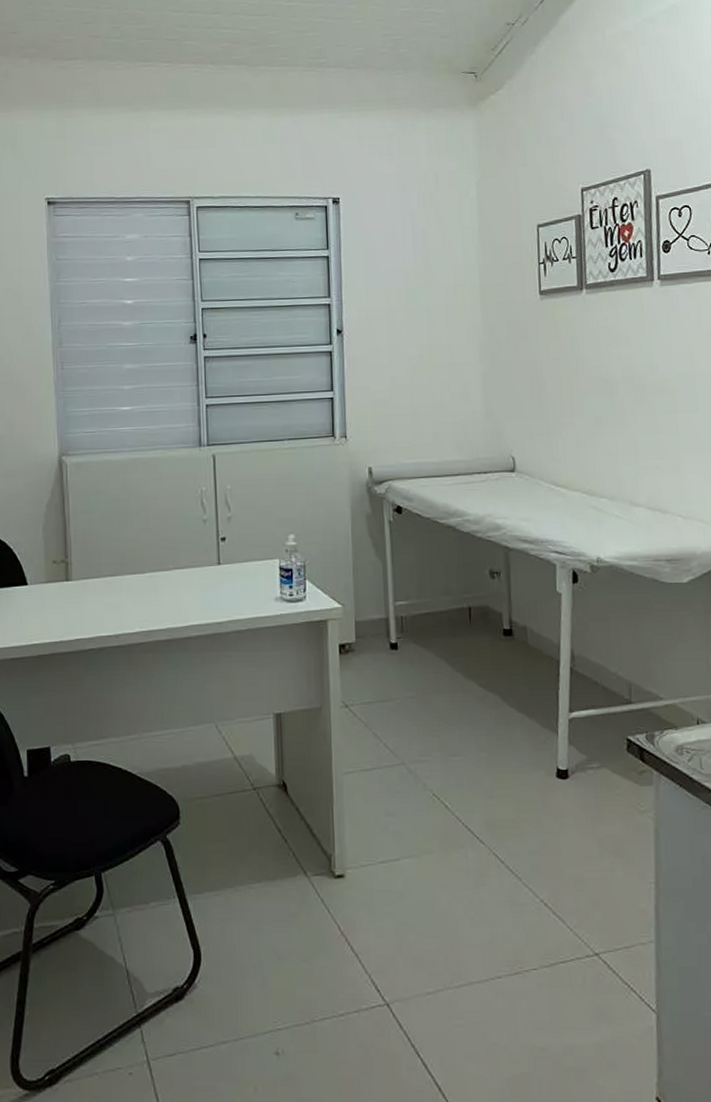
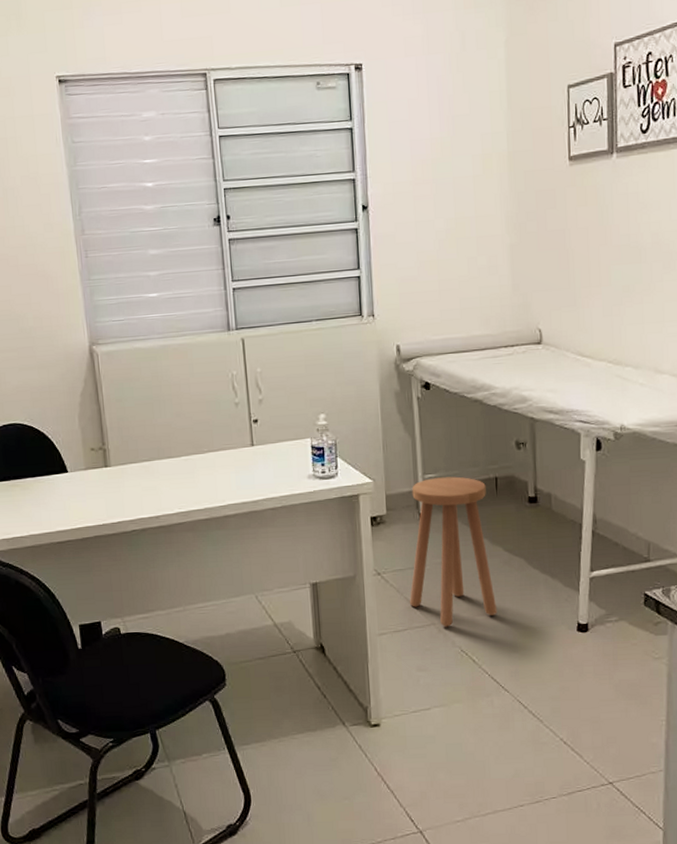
stool: none [379,605,472,768] -> present [410,476,498,627]

